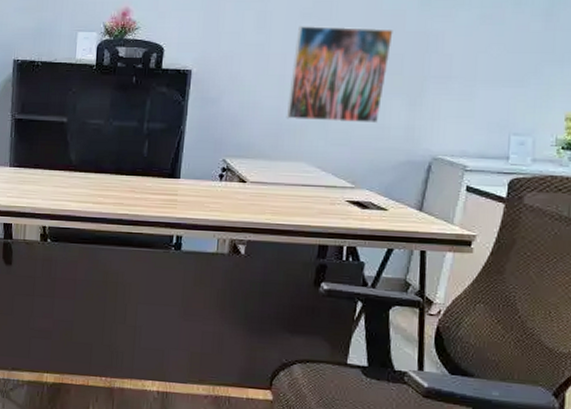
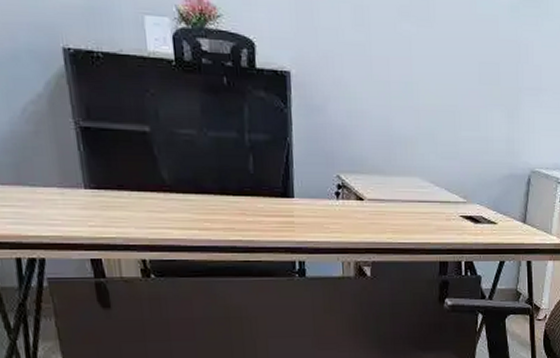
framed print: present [286,25,393,124] -> none [395,25,489,136]

